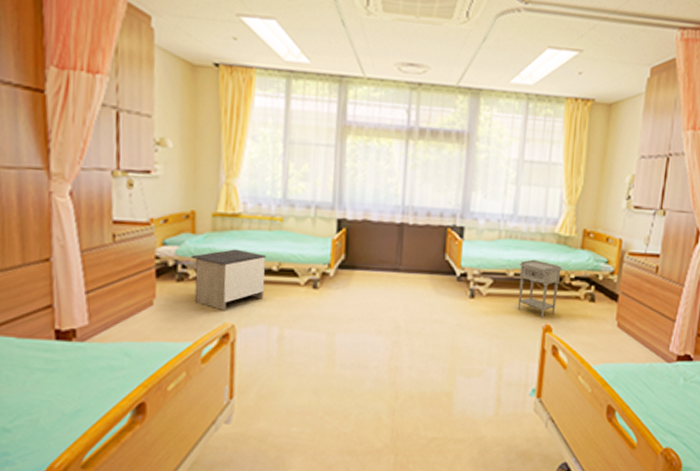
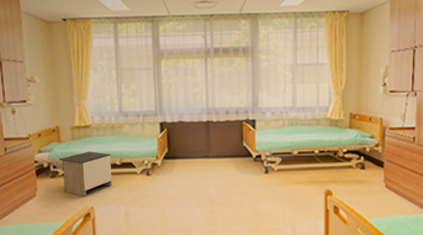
nightstand: present [517,259,563,318] -> none [301,140,336,185]

